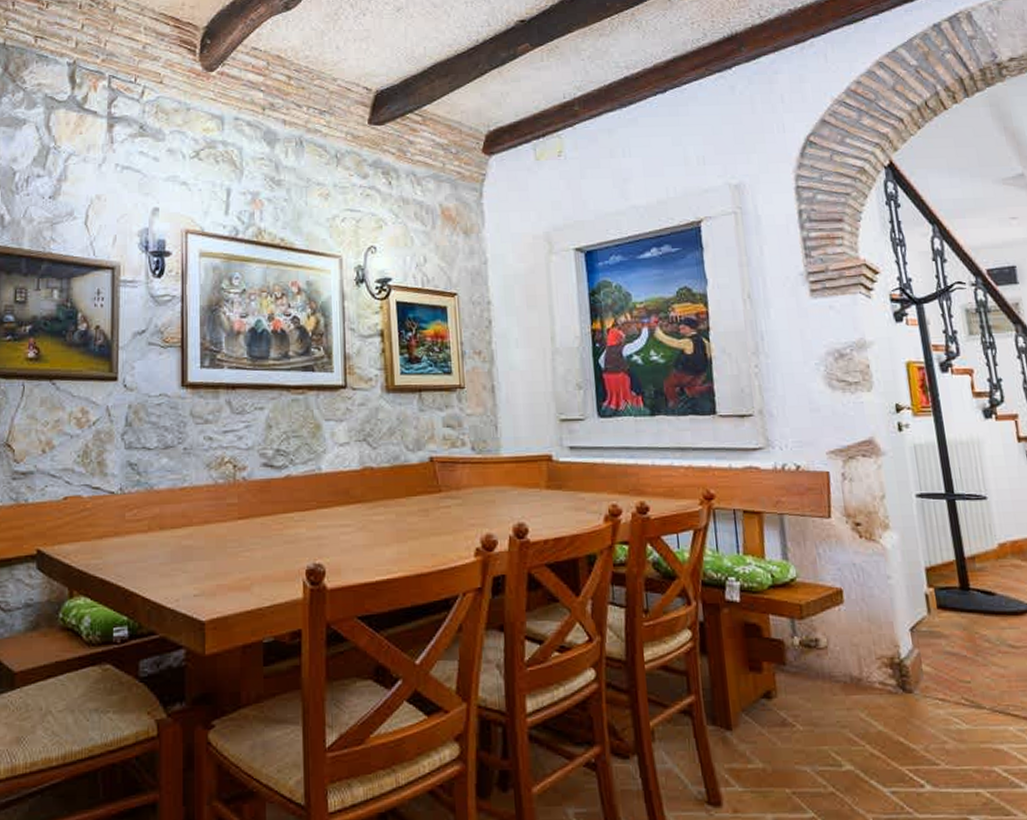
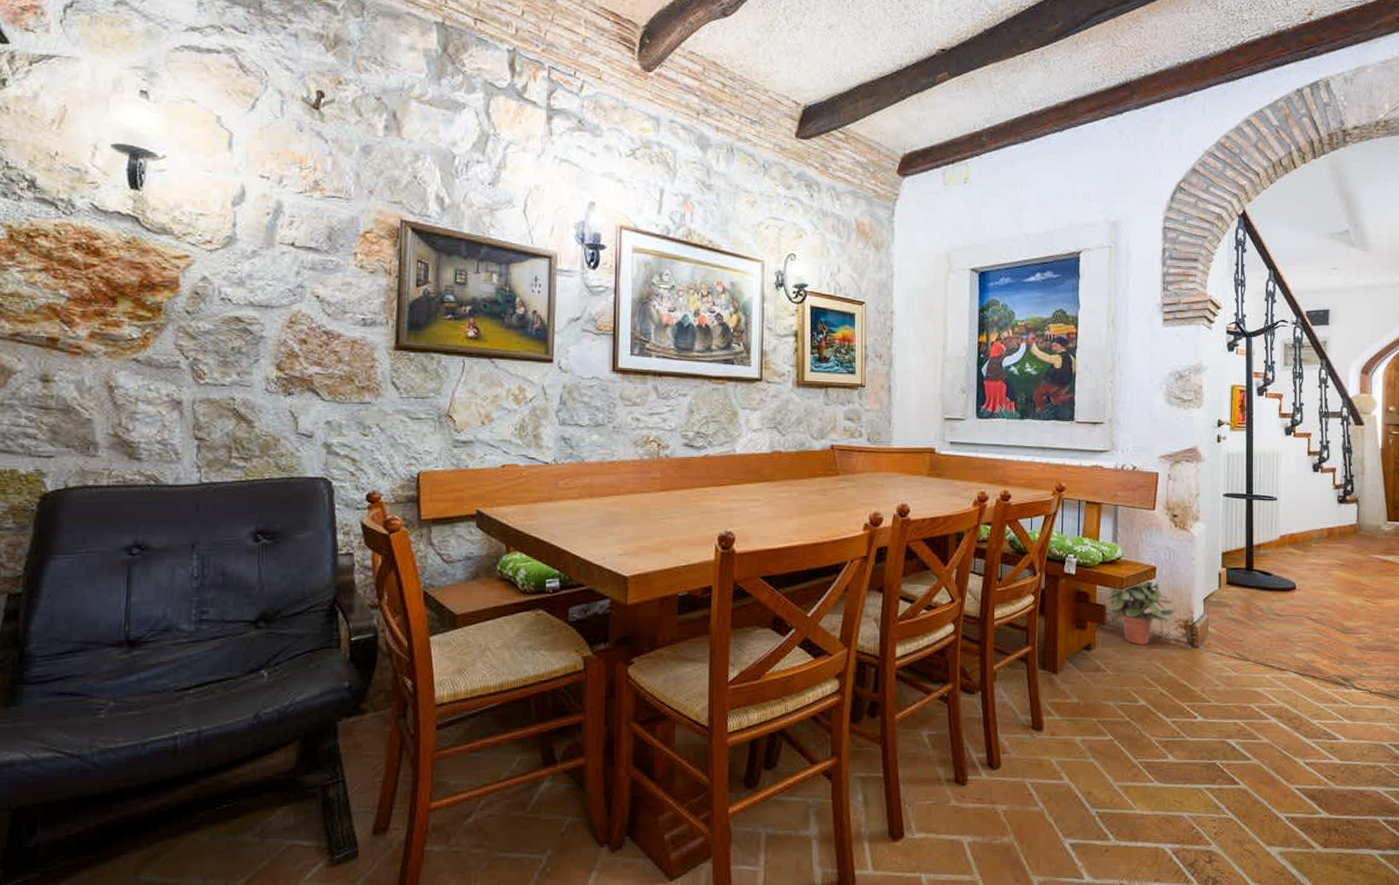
potted plant: none [782,606,875,690] -> present [1105,580,1175,645]

